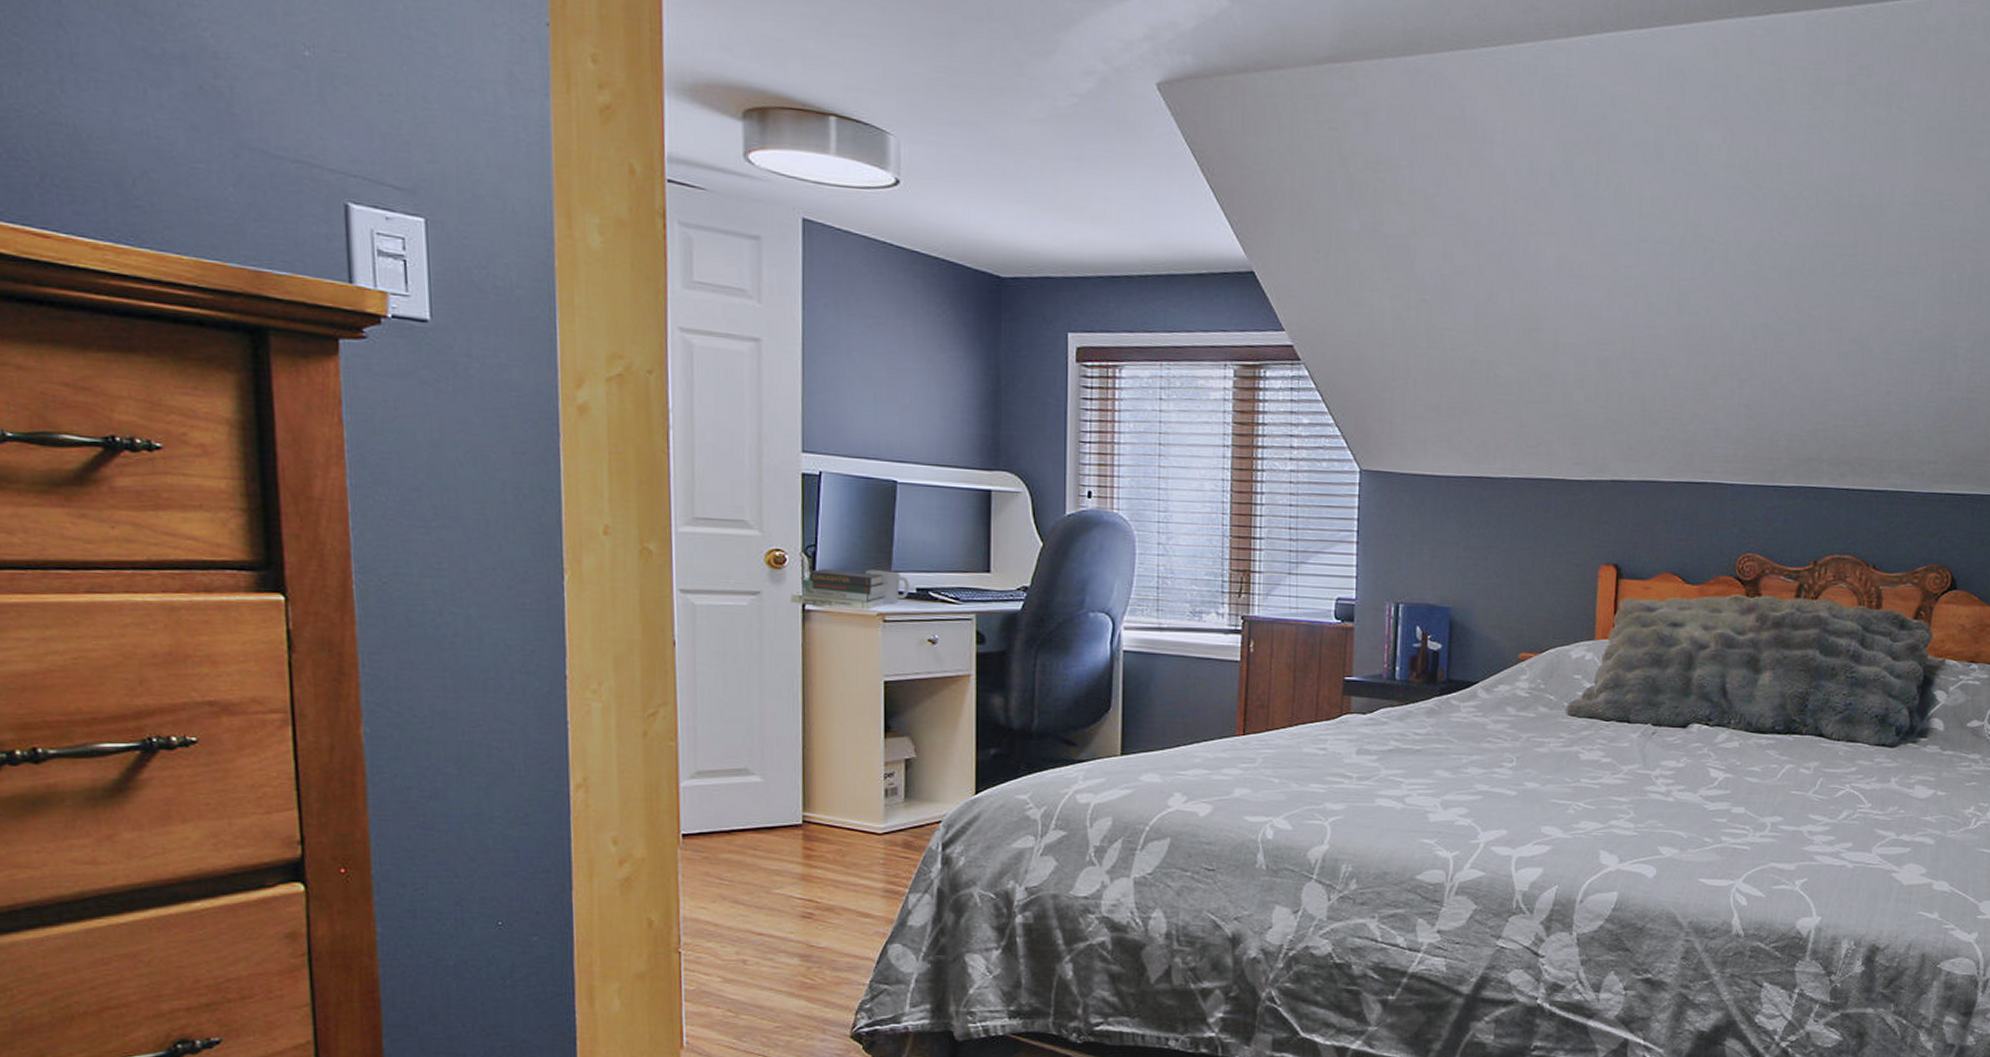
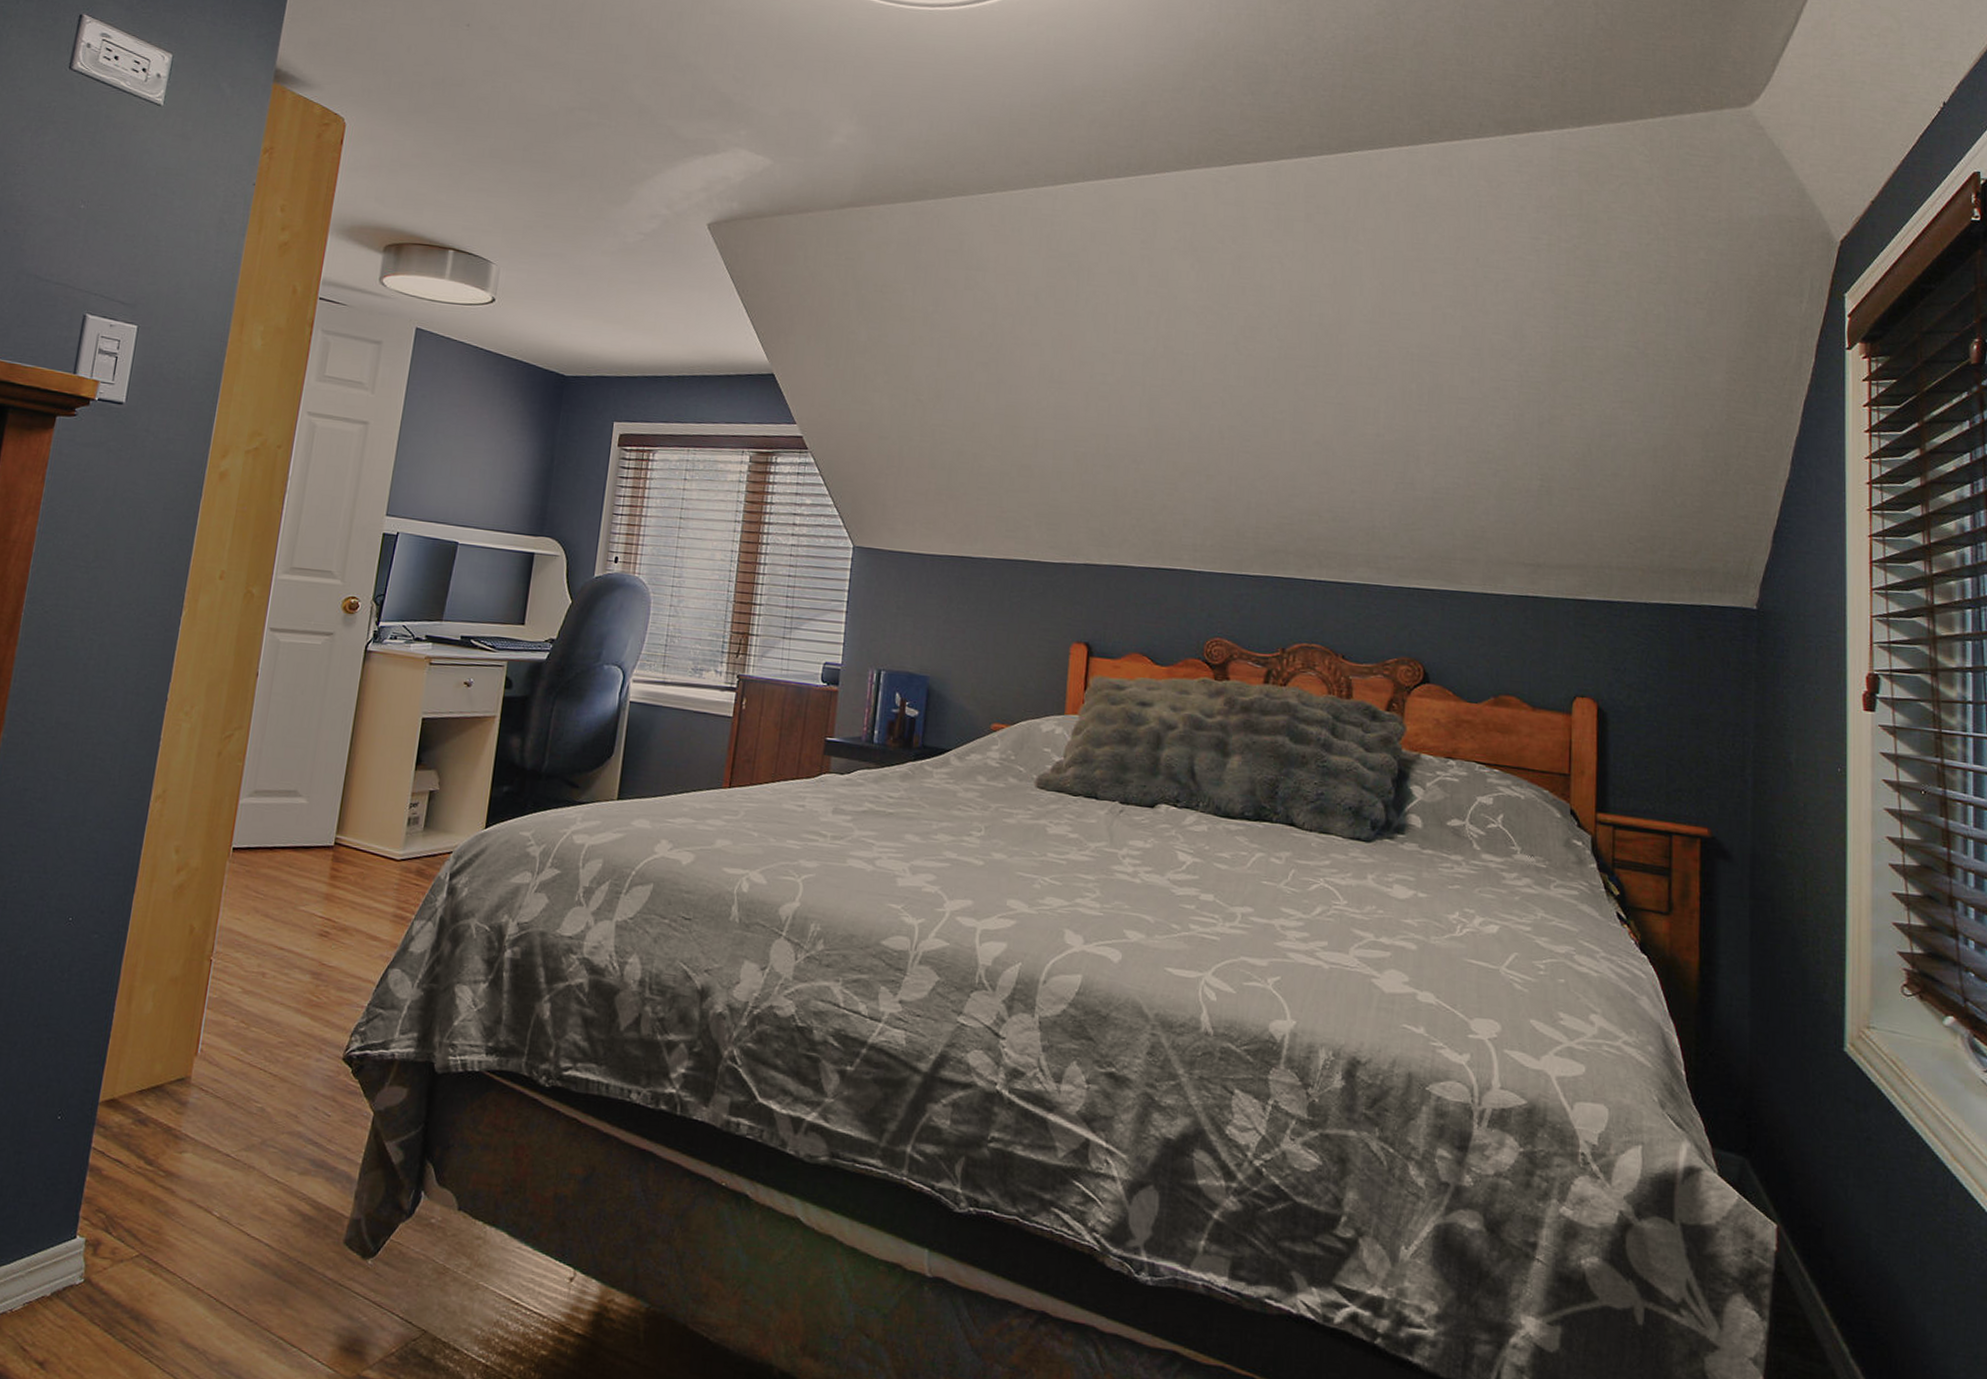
books: present [791,569,891,610] -> none [357,615,440,654]
mug: present [865,570,910,605] -> none [420,618,456,650]

